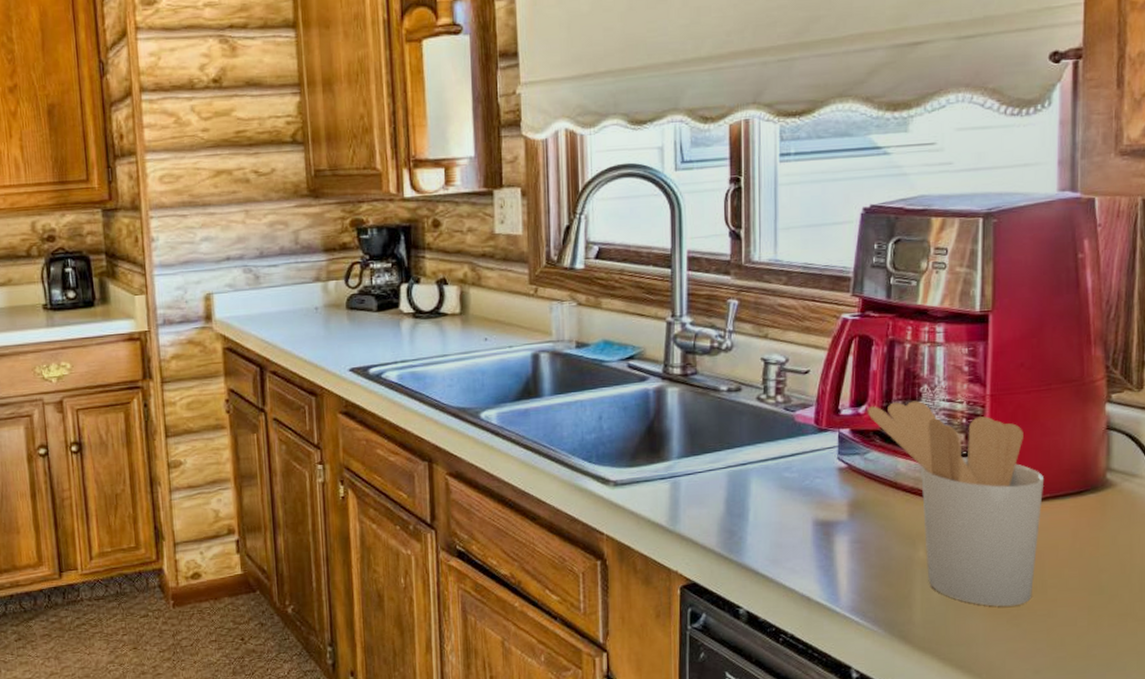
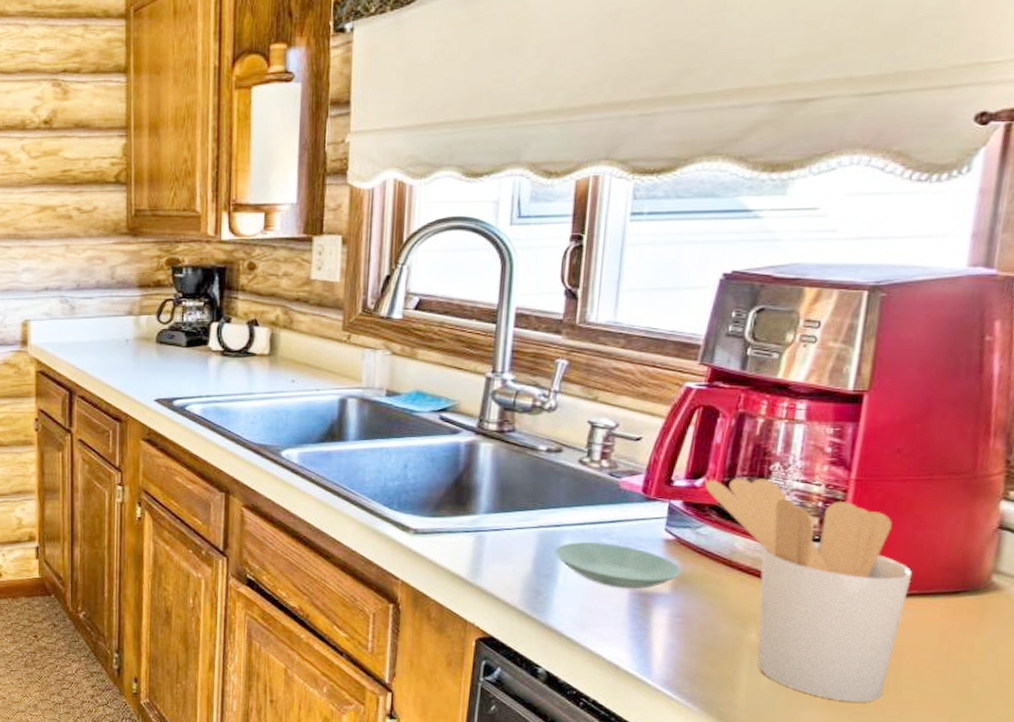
saucer: none [743,477,855,520] -> present [554,542,681,589]

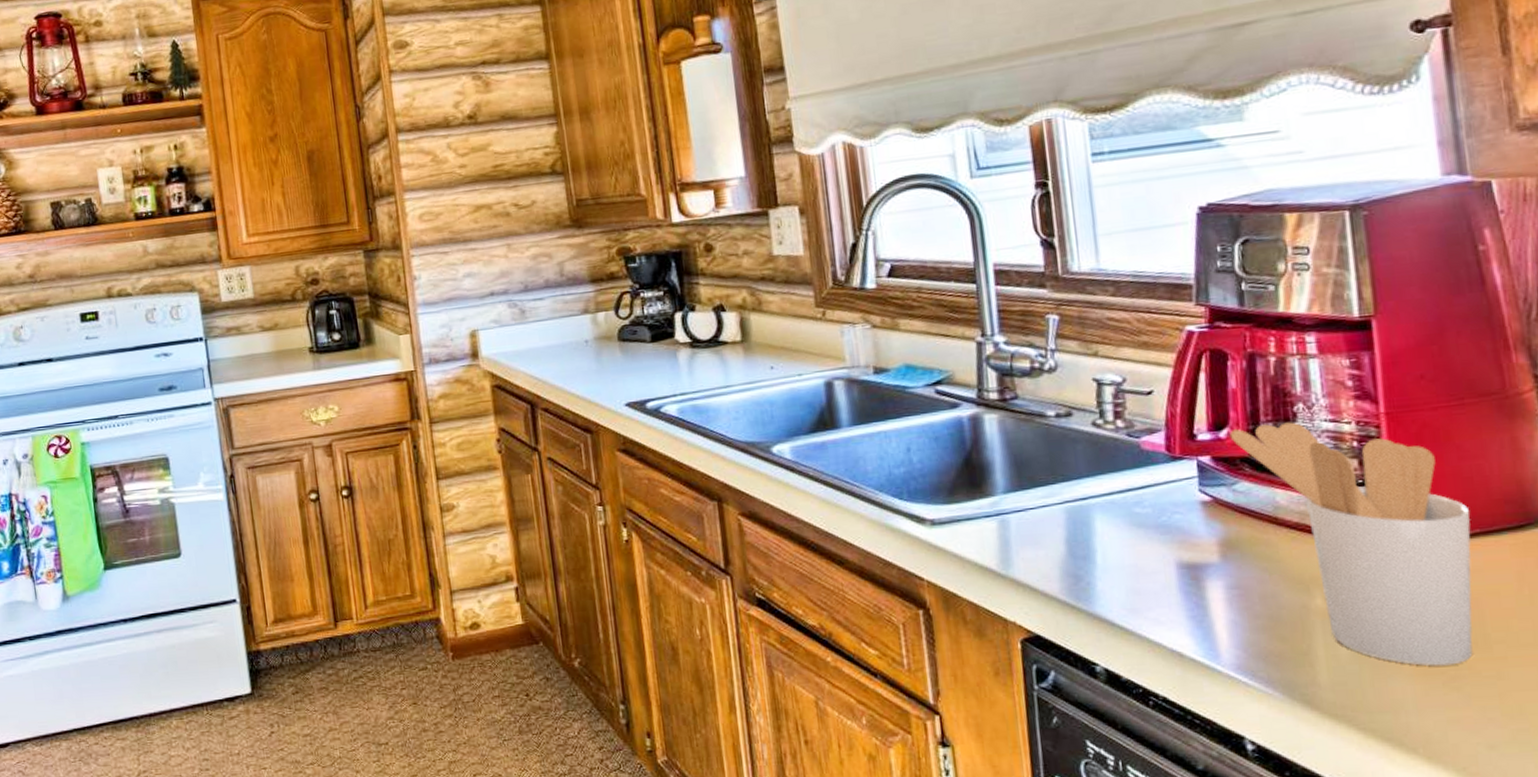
saucer: present [554,542,681,589] -> none [1086,512,1227,563]

